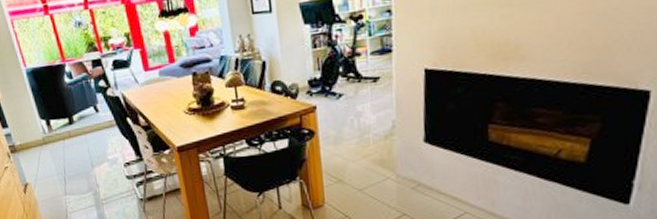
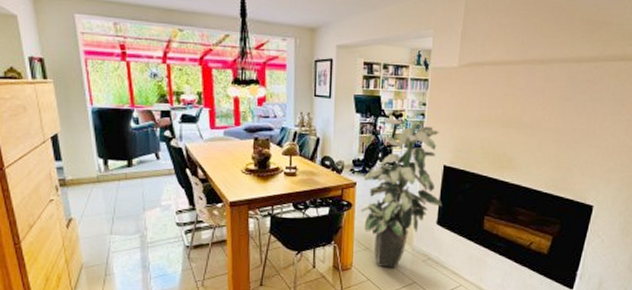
indoor plant: none [324,22,429,201] -> present [361,118,443,268]

